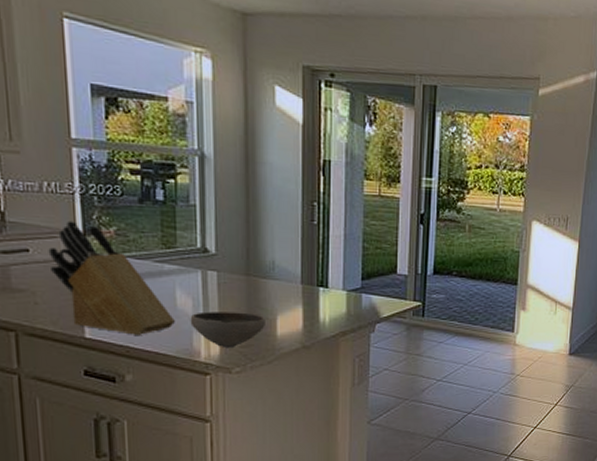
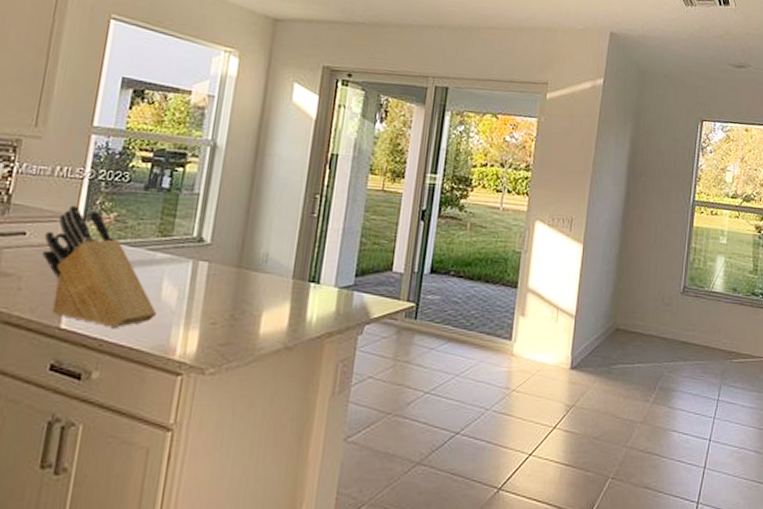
bowl: present [190,311,265,349] -> none [171,304,250,347]

